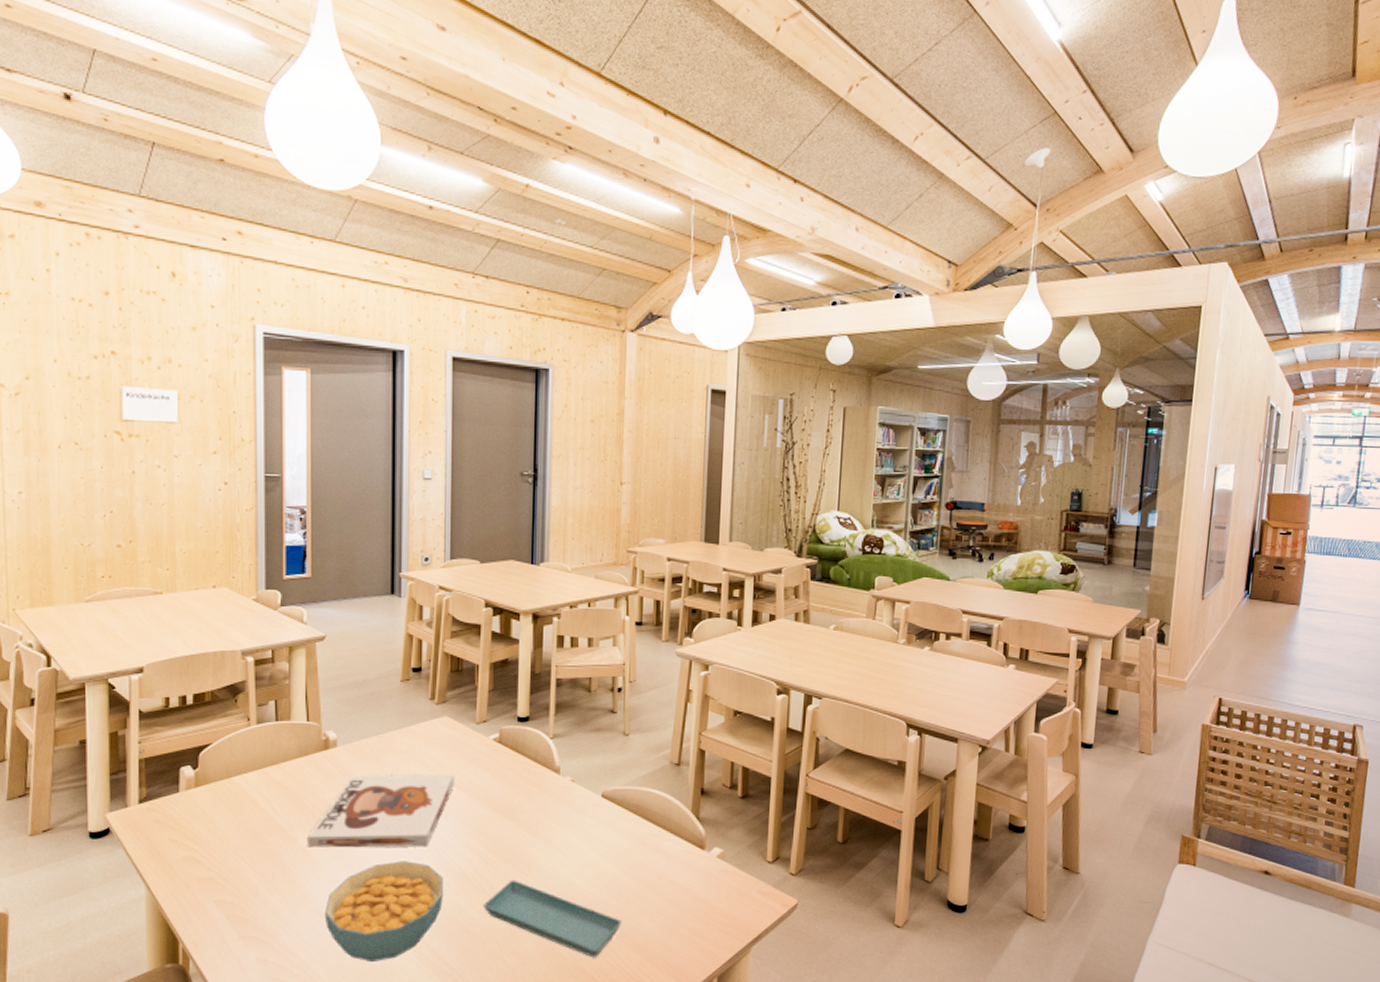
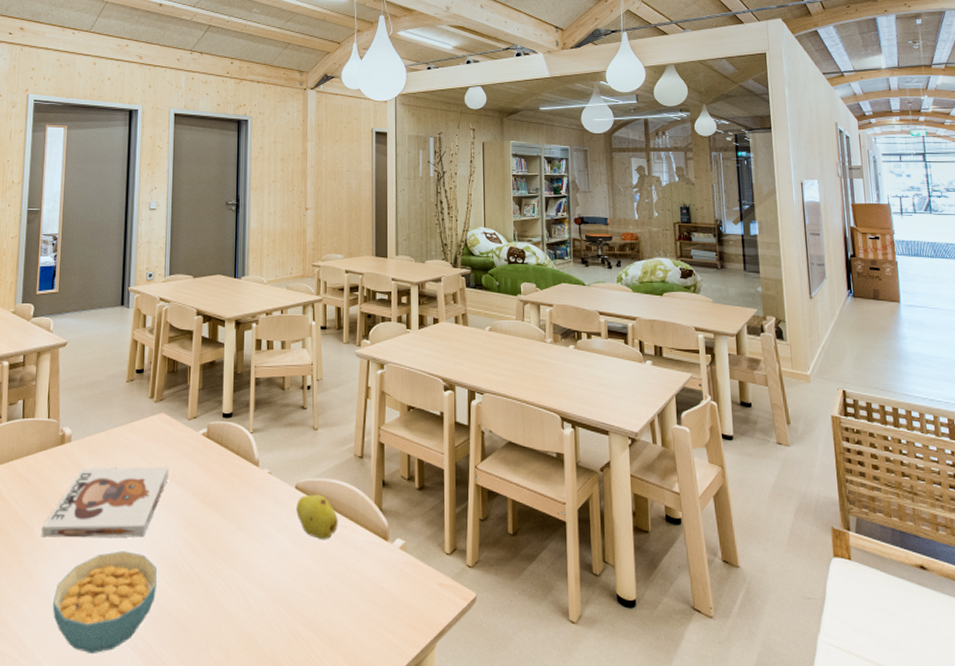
saucer: present [483,880,622,958] -> none [192,570,316,652]
fruit: none [602,803,650,849] -> present [296,494,338,540]

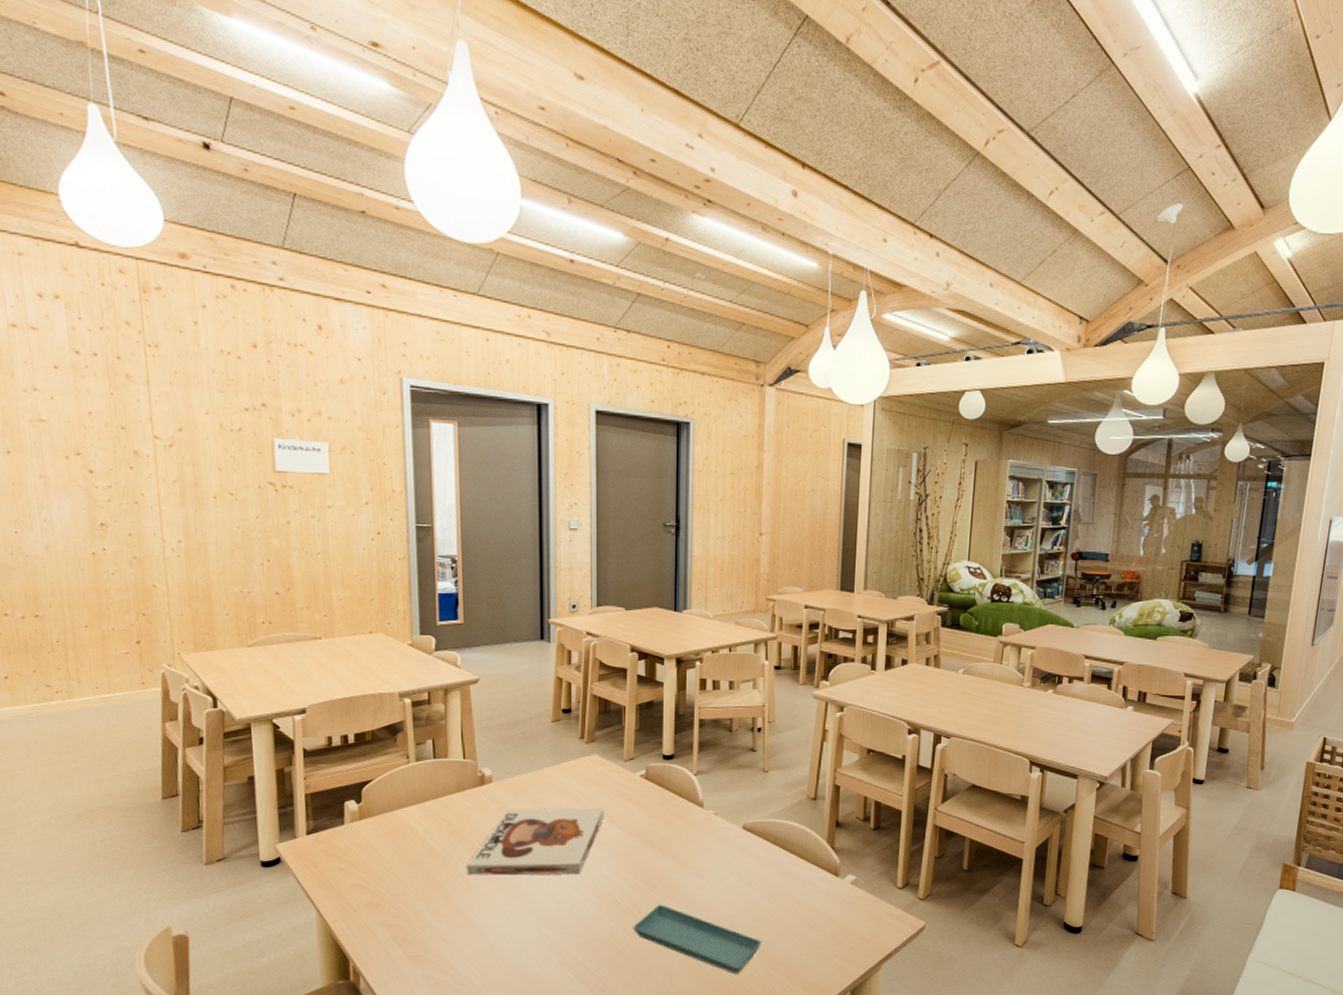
cereal bowl: present [52,551,157,655] -> none [484,887,595,979]
saucer: none [192,570,316,652] -> present [633,904,762,975]
fruit: present [296,494,338,540] -> none [743,834,788,877]

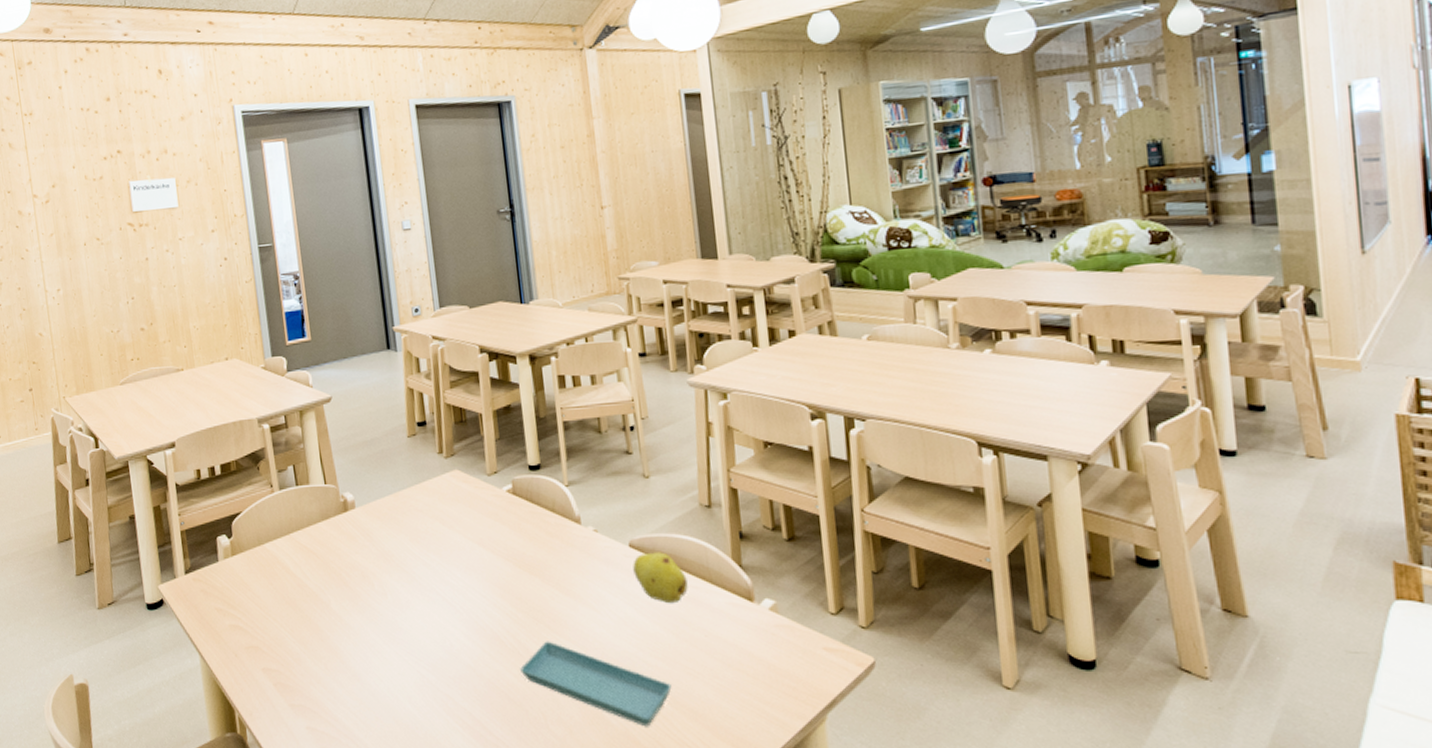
board game: present [467,807,604,875] -> none [339,530,474,612]
fruit: none [743,834,788,877] -> present [633,552,688,604]

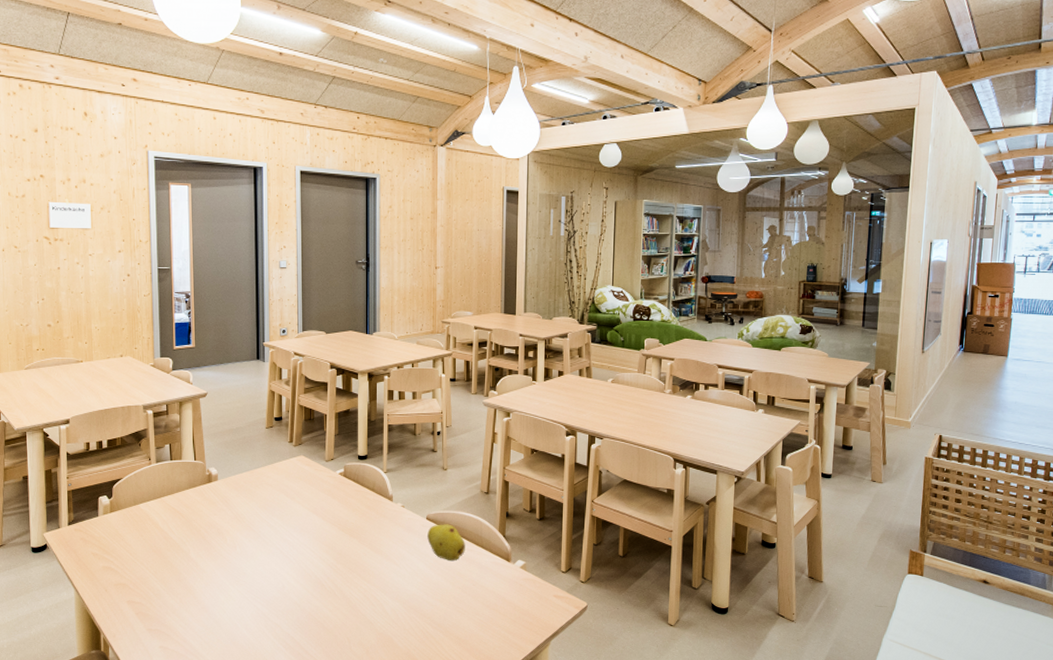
saucer: present [520,641,672,727] -> none [335,585,445,649]

